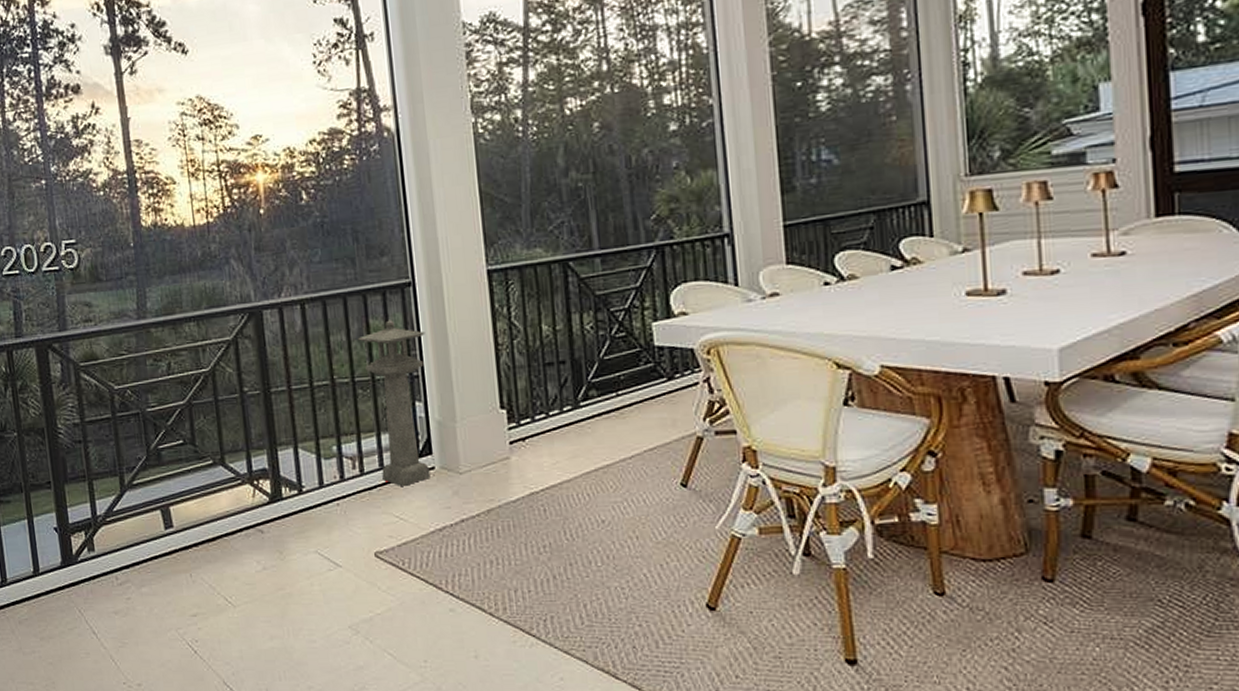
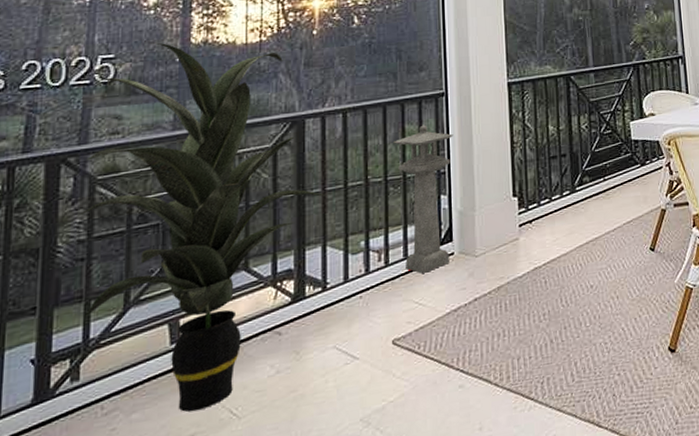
indoor plant: none [63,226,293,593] -> present [76,42,327,412]

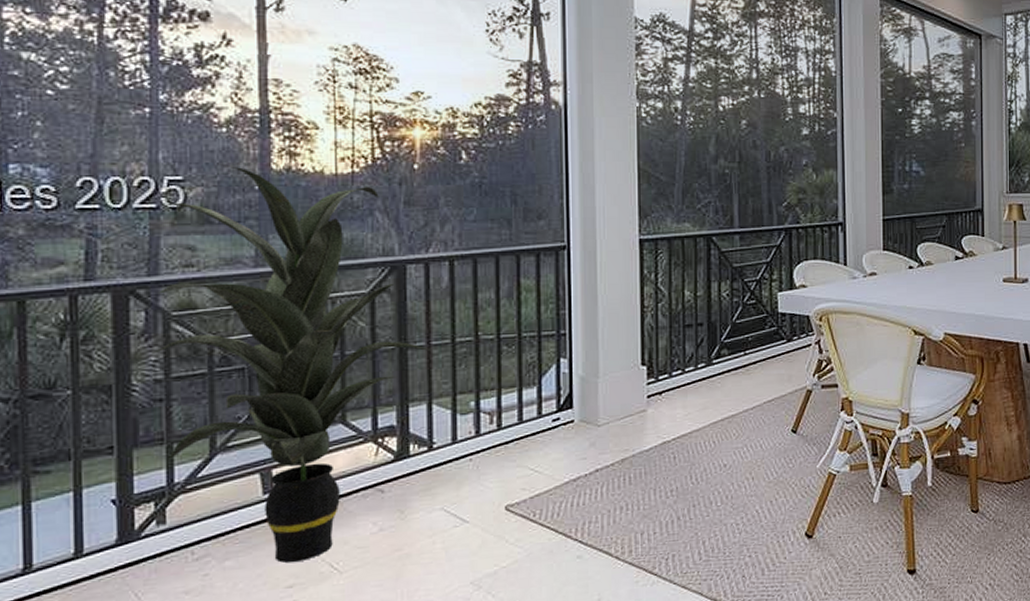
lantern: present [392,125,453,274] -> none [506,280,576,440]

